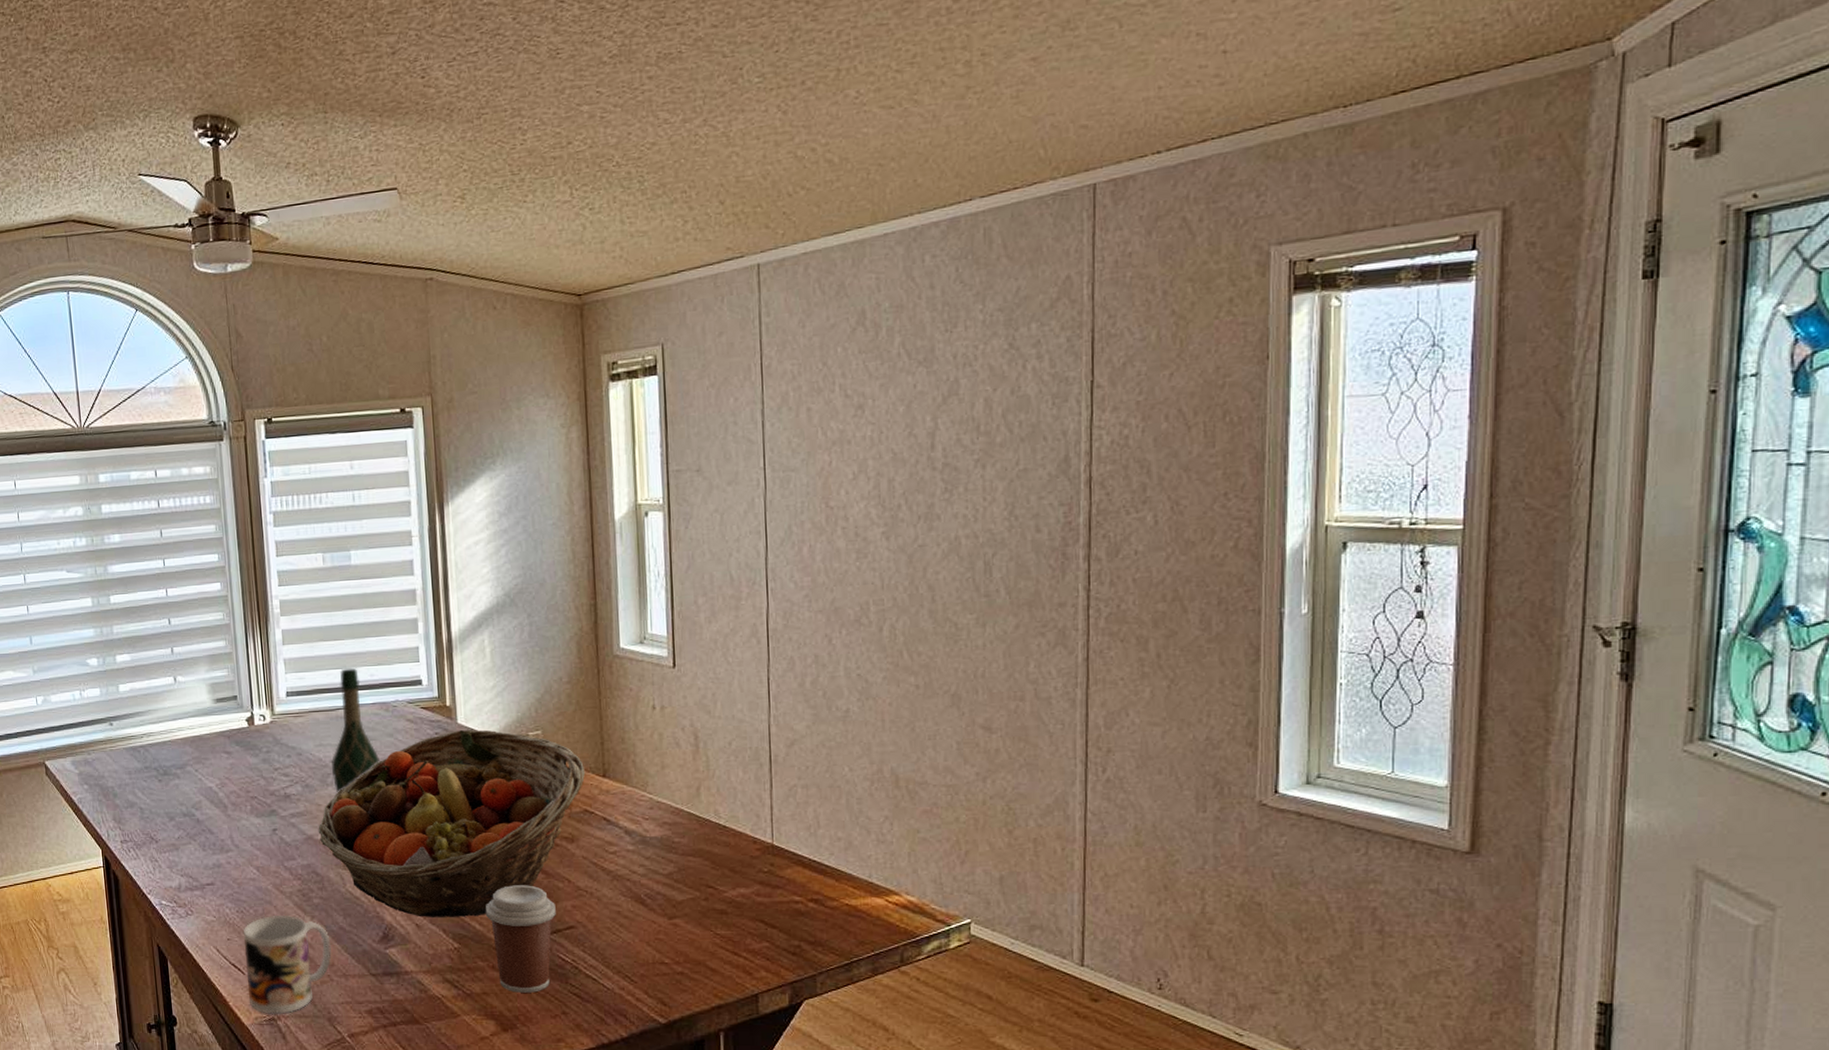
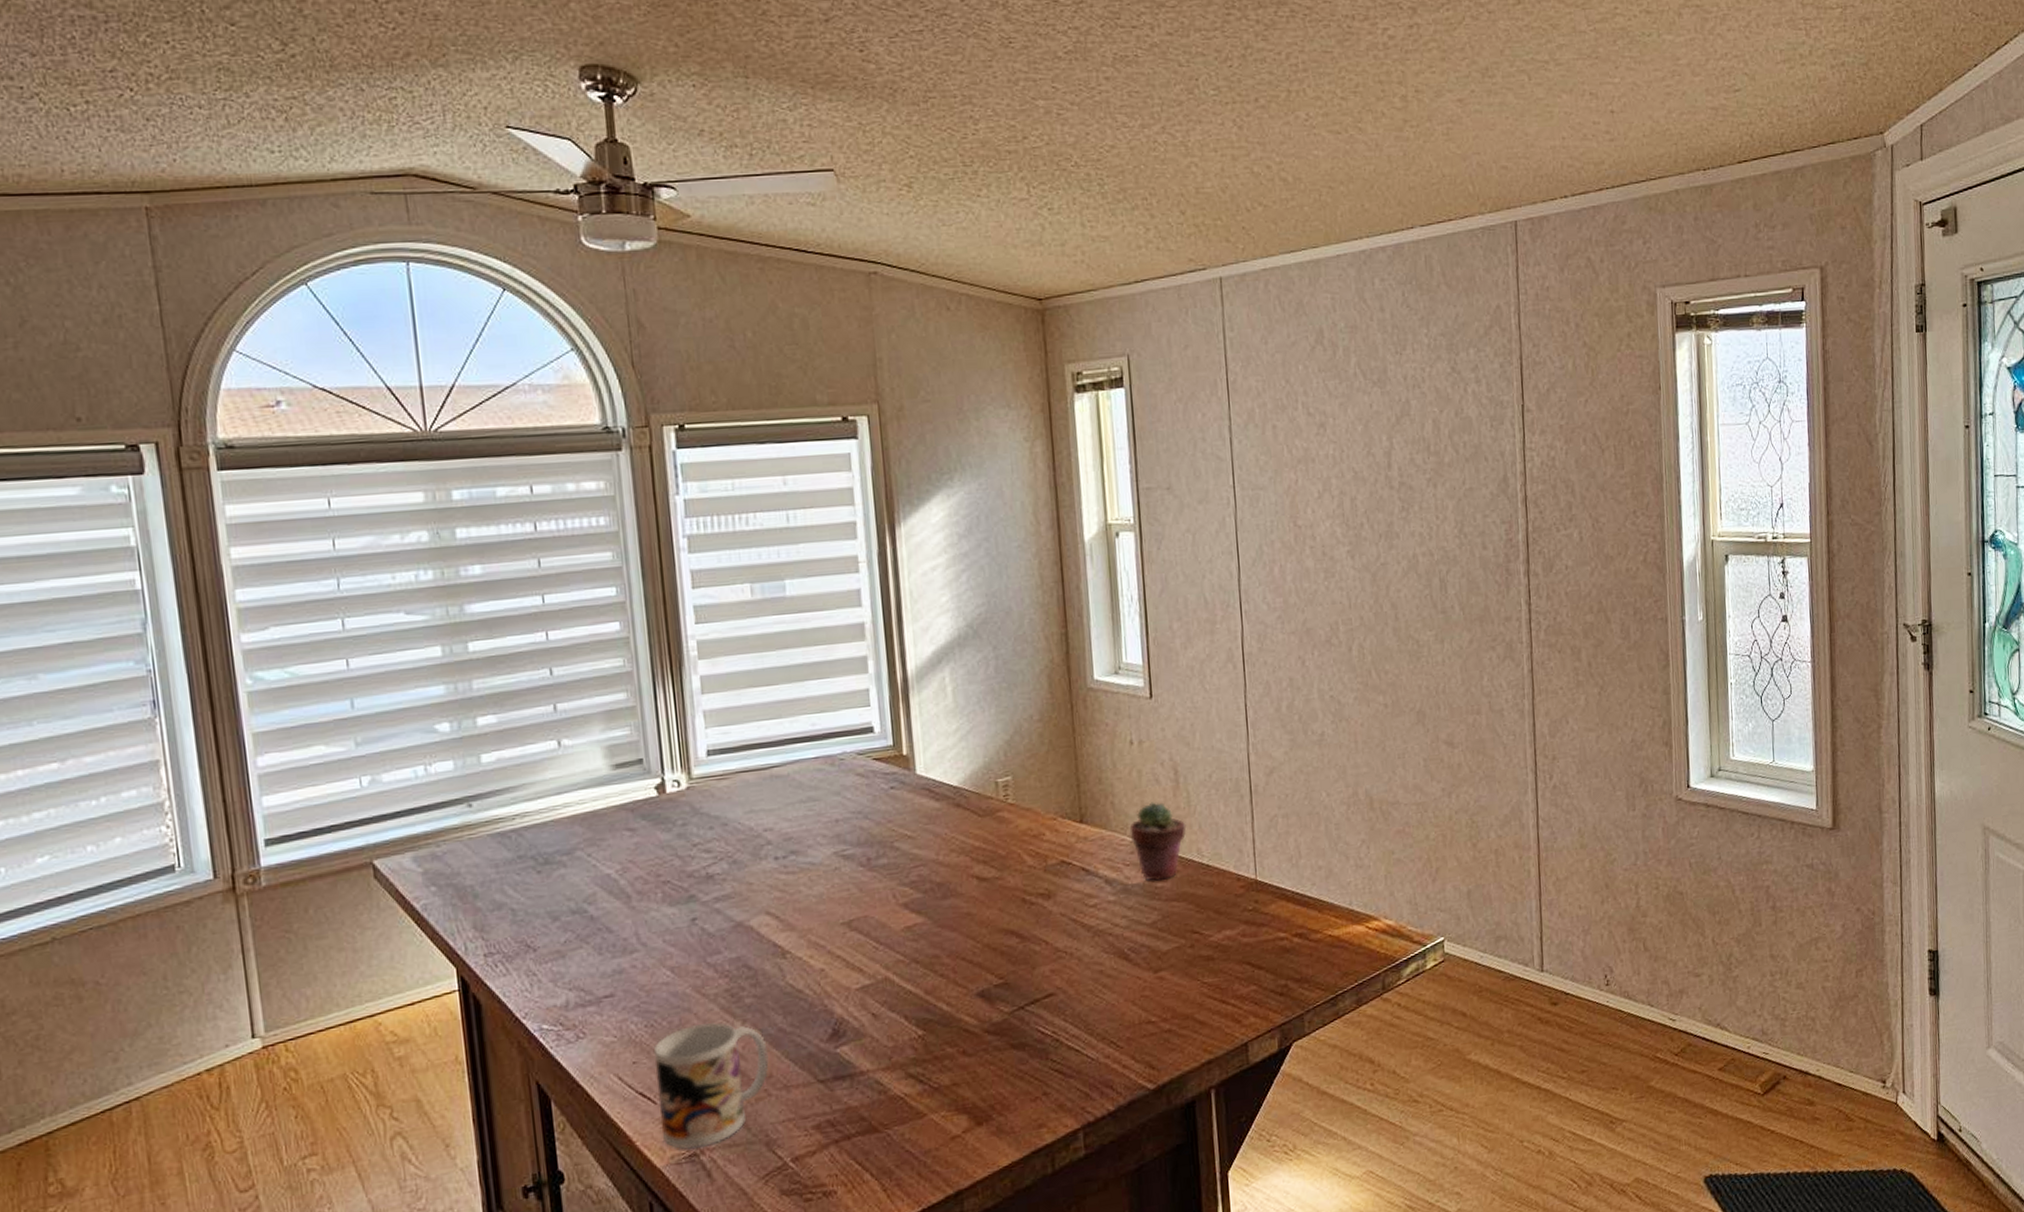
fruit basket: present [318,730,586,917] -> none [749,779,1061,1004]
wine bottle: present [331,667,381,793] -> none [764,717,826,868]
coffee cup: present [485,885,556,993] -> none [953,952,1033,1078]
potted succulent: none [649,763,705,836] -> present [1129,801,1187,881]

